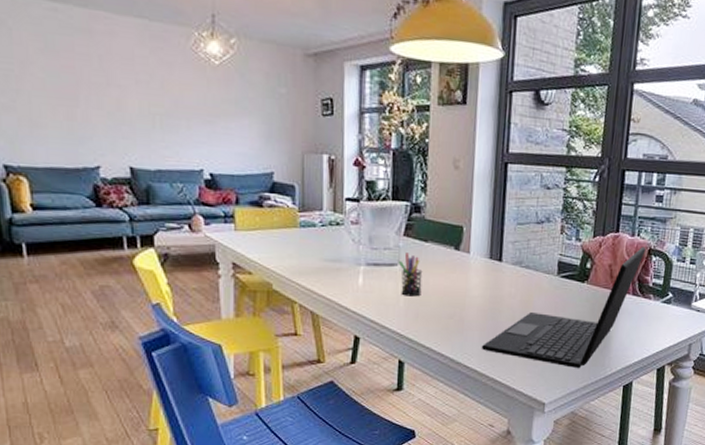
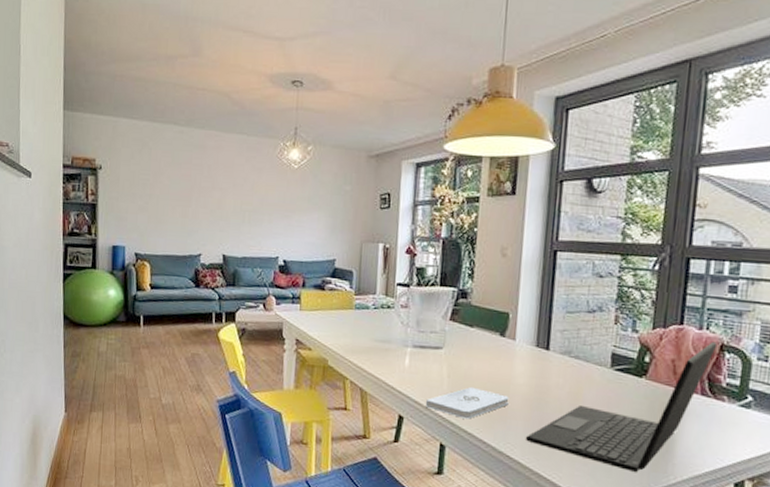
notepad: none [381,301,465,334] -> present [425,386,509,419]
pen holder: present [398,252,423,297] -> none [443,337,467,381]

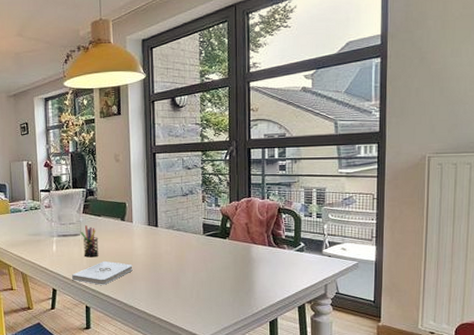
pen holder: none [443,337,467,381] -> present [80,225,99,258]
laptop: present [525,341,718,473] -> none [147,207,276,309]

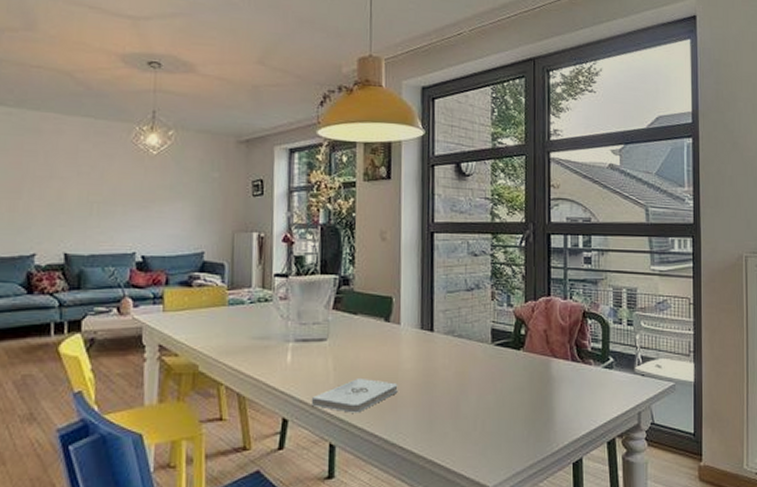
pen holder: present [80,225,99,258] -> none [327,326,353,373]

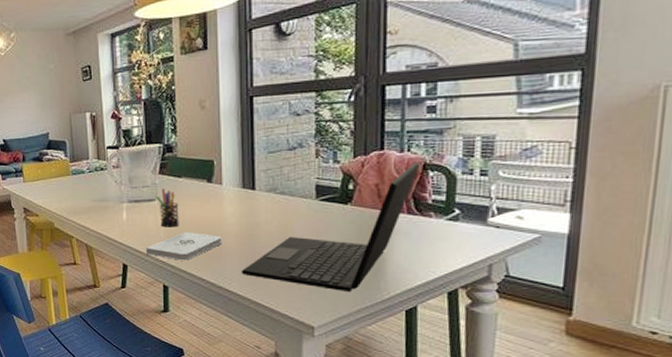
pen holder: none [327,326,353,373] -> present [156,189,179,227]
laptop: none [416,309,581,446] -> present [241,162,420,293]

